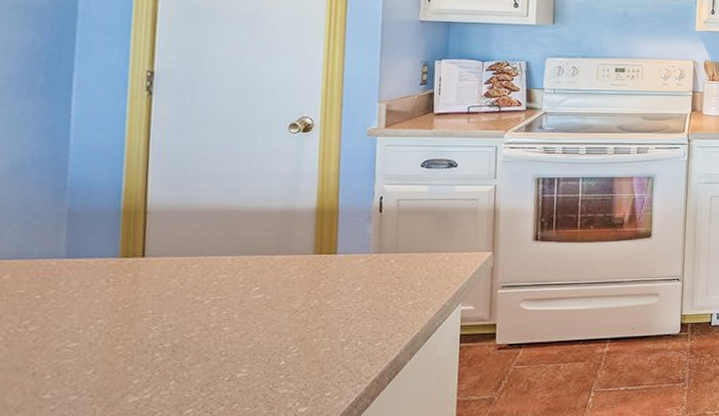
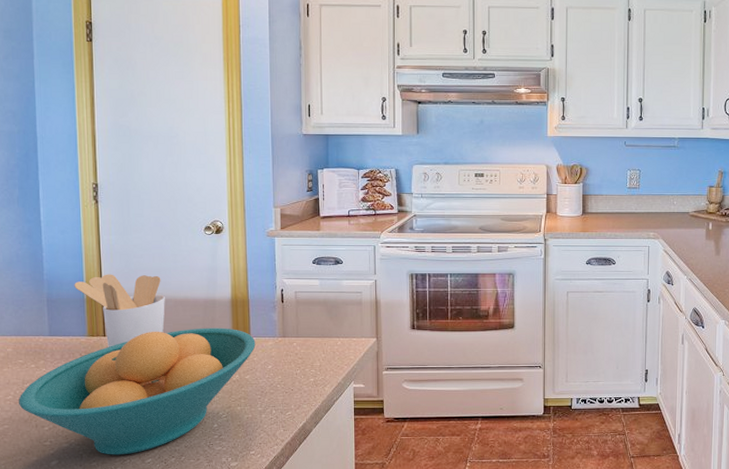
fruit bowl: none [11,243,343,407] -> present [19,328,256,455]
utensil holder: none [108,180,230,271] -> present [74,274,165,347]

